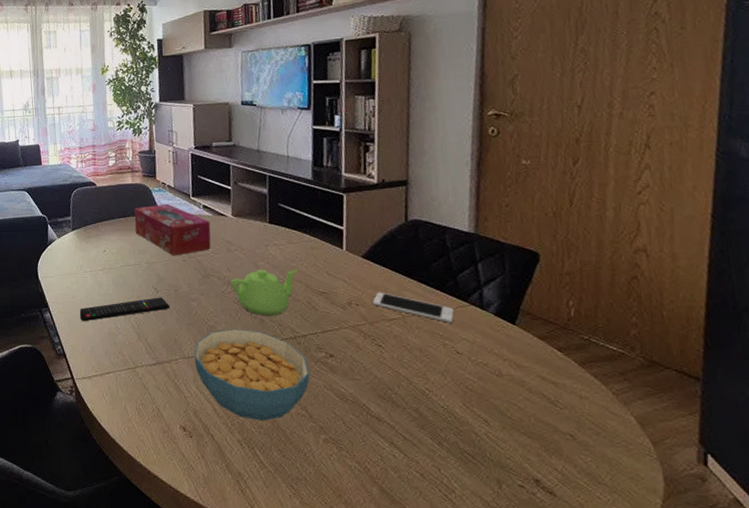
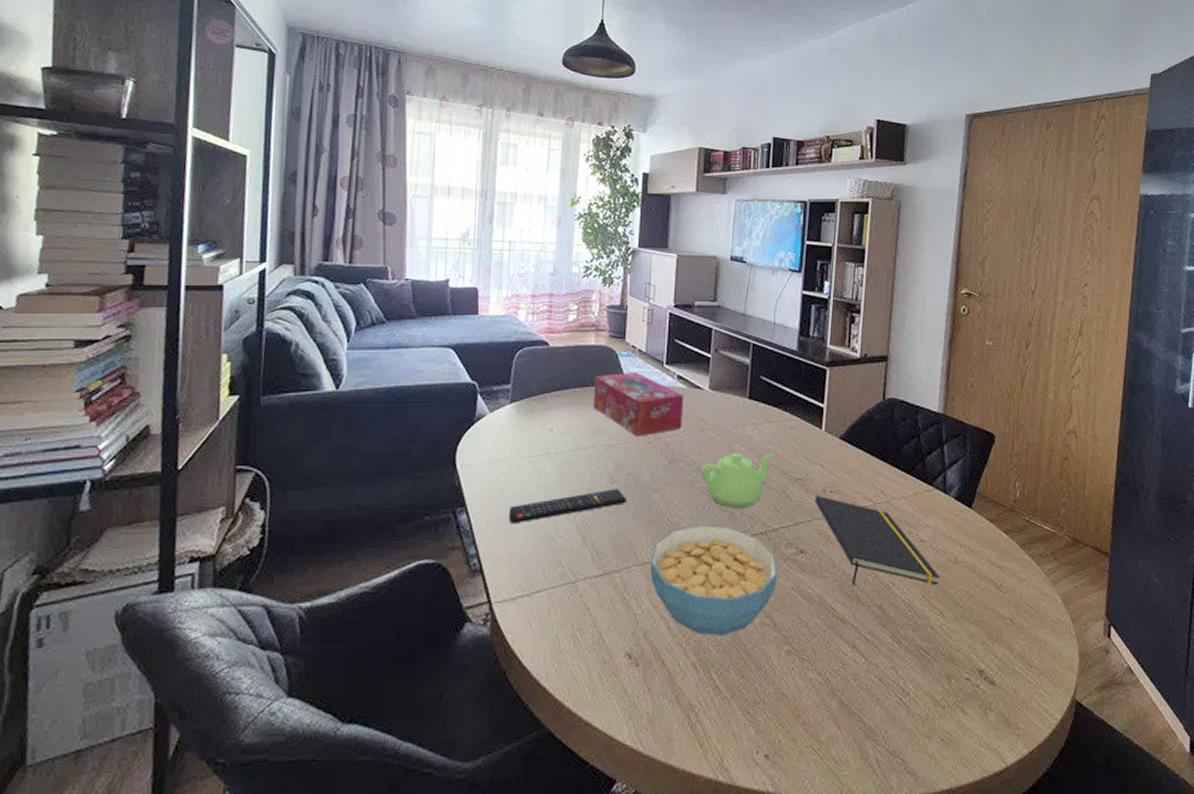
notepad: none [341,307,482,395] -> present [815,495,939,585]
cell phone: present [373,292,455,323] -> none [847,477,921,509]

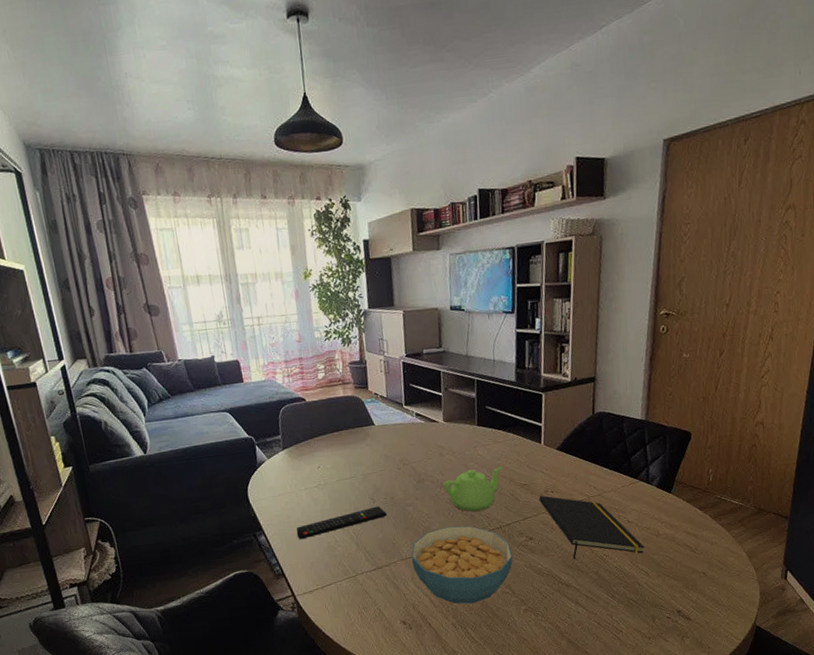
tissue box: present [593,371,684,437] -> none [347,414,425,466]

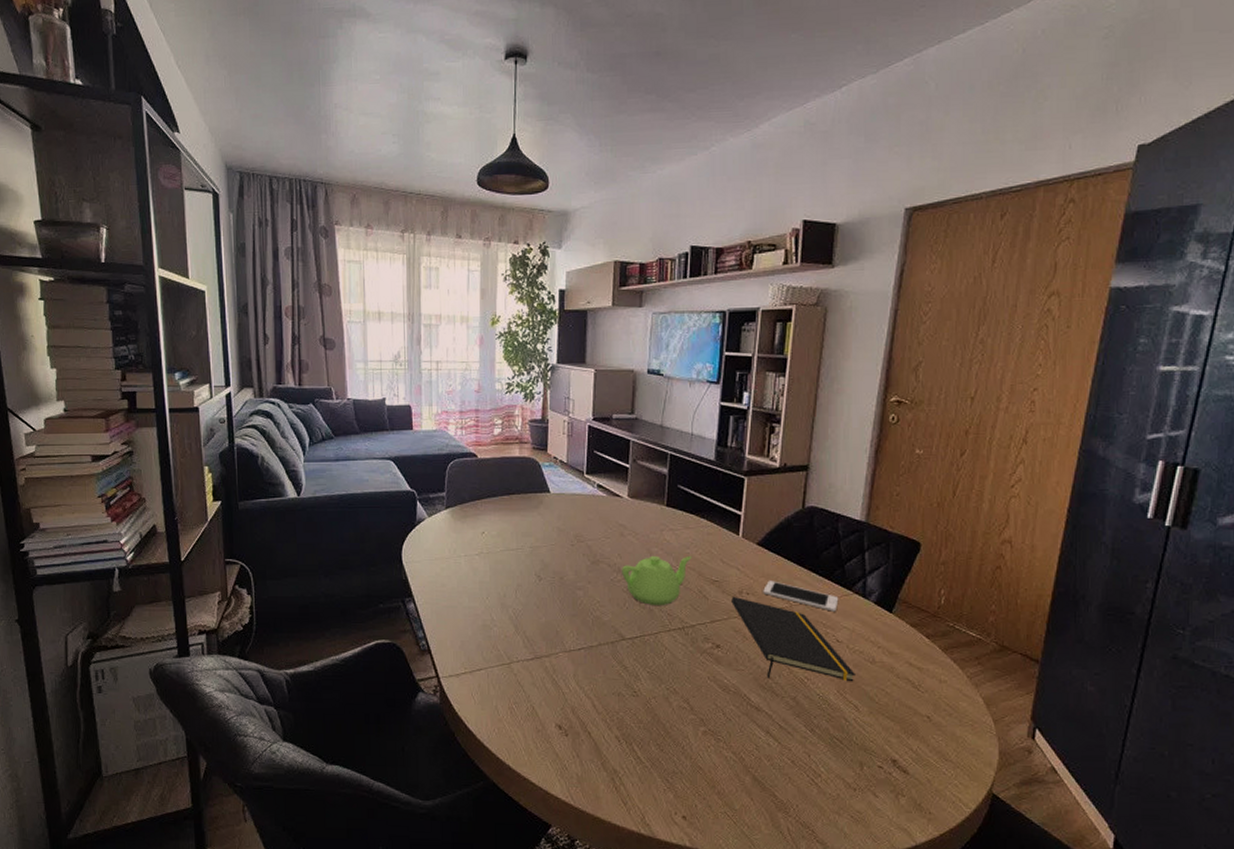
remote control: present [296,506,388,539] -> none [449,585,554,612]
cereal bowl: present [411,526,513,604] -> none [576,620,695,716]
cell phone: none [565,478,628,498] -> present [763,580,839,612]

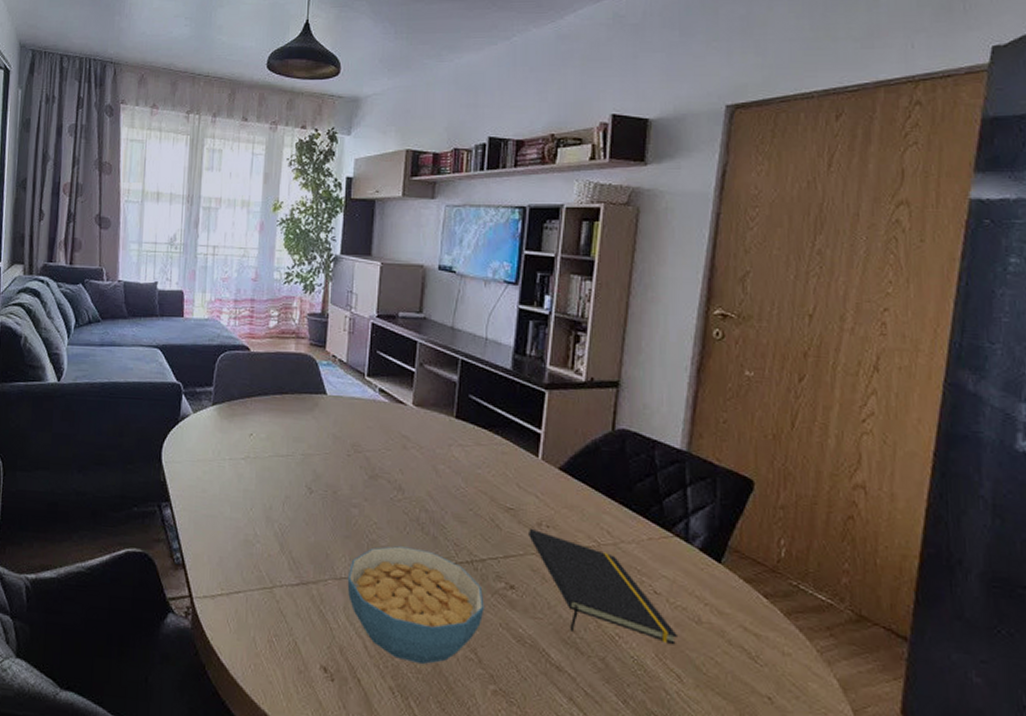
cereal bowl: none [576,620,695,716] -> present [347,546,485,665]
teapot: present [622,555,692,605] -> none [403,473,484,533]
cell phone: present [763,580,839,612] -> none [566,513,656,556]

